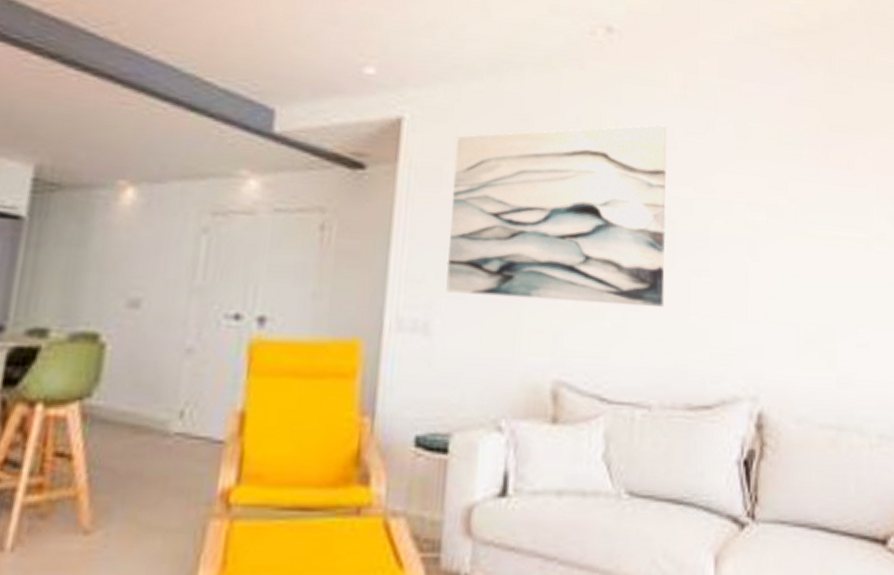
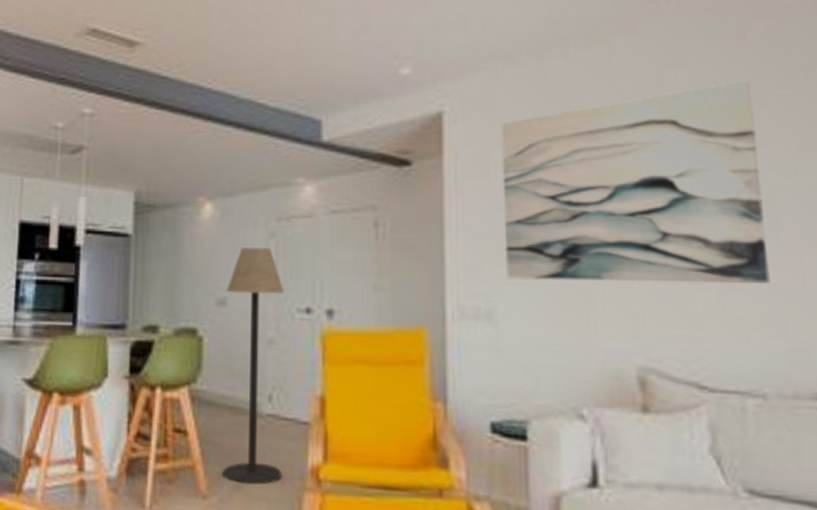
floor lamp: none [113,242,213,514] -> present [223,248,285,485]

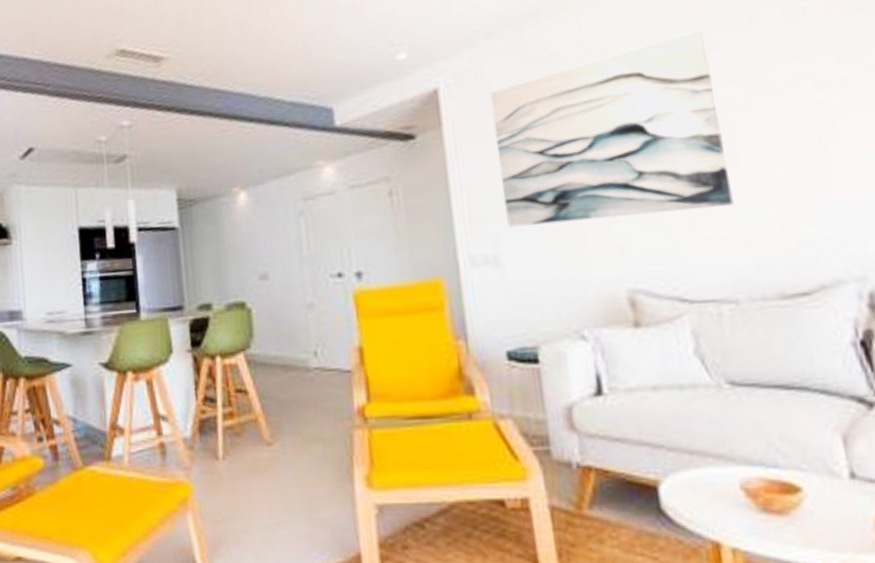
floor lamp: present [223,248,285,485] -> none [267,225,333,429]

